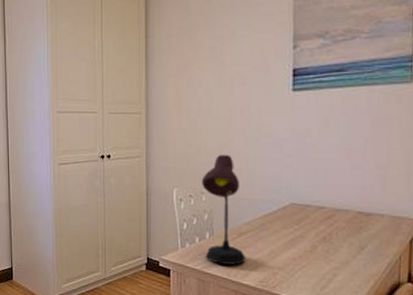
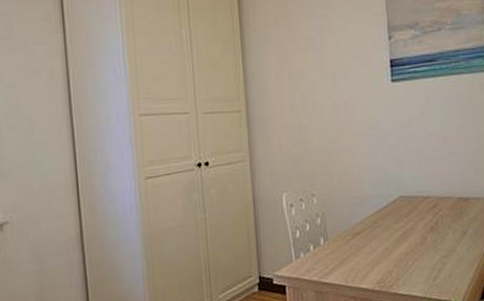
desk lamp: present [201,154,245,265] -> none [311,151,362,271]

